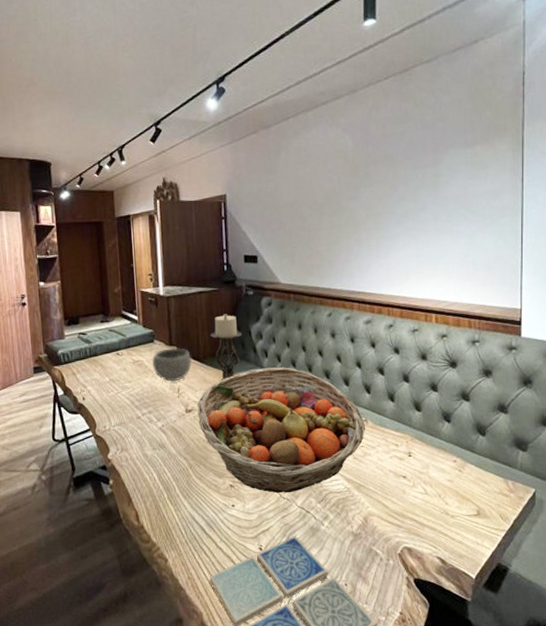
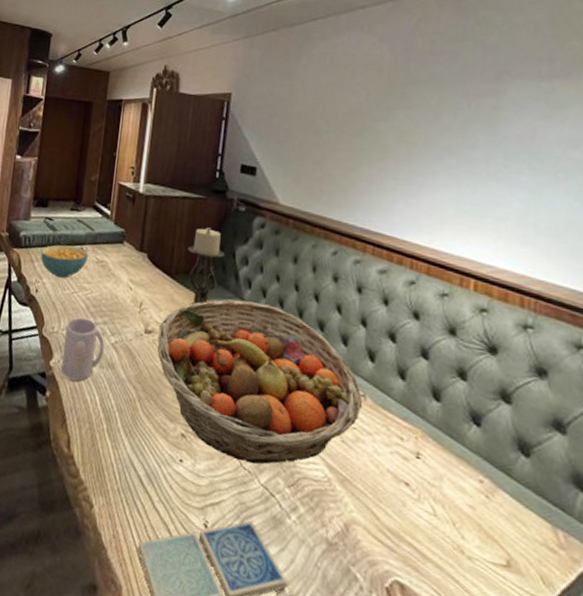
cereal bowl: none [80,353,125,383] -> present [40,244,88,278]
mug: none [117,412,154,465] -> present [61,317,105,381]
bowl: present [152,348,192,382] -> none [117,254,163,294]

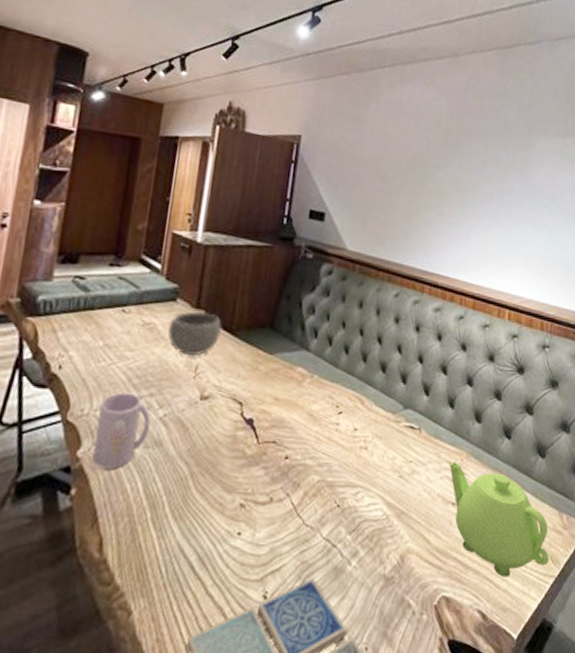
cereal bowl: present [40,244,88,278] -> none [66,308,132,348]
bowl: none [117,254,163,294] -> present [168,311,223,356]
fruit basket: present [157,299,363,465] -> none [214,351,418,519]
candle holder: present [187,227,225,305] -> none [251,277,291,361]
teapot: none [401,437,539,584] -> present [450,461,549,577]

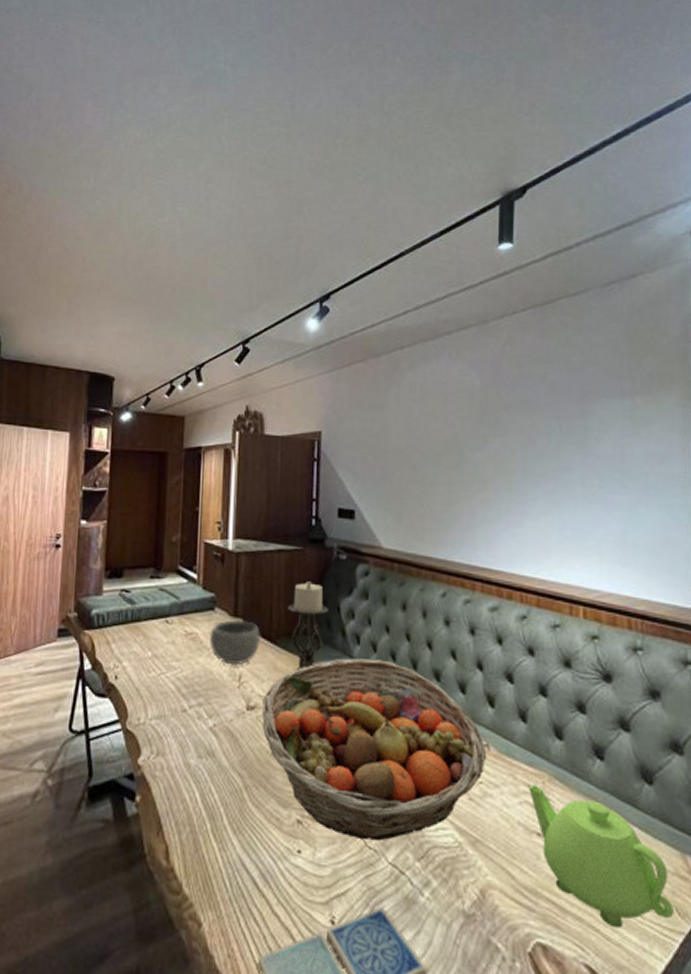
mug: present [93,392,151,468] -> none [152,702,202,777]
fruit basket: none [214,351,418,519] -> present [262,658,487,841]
candle holder: none [251,277,291,361] -> present [287,581,328,670]

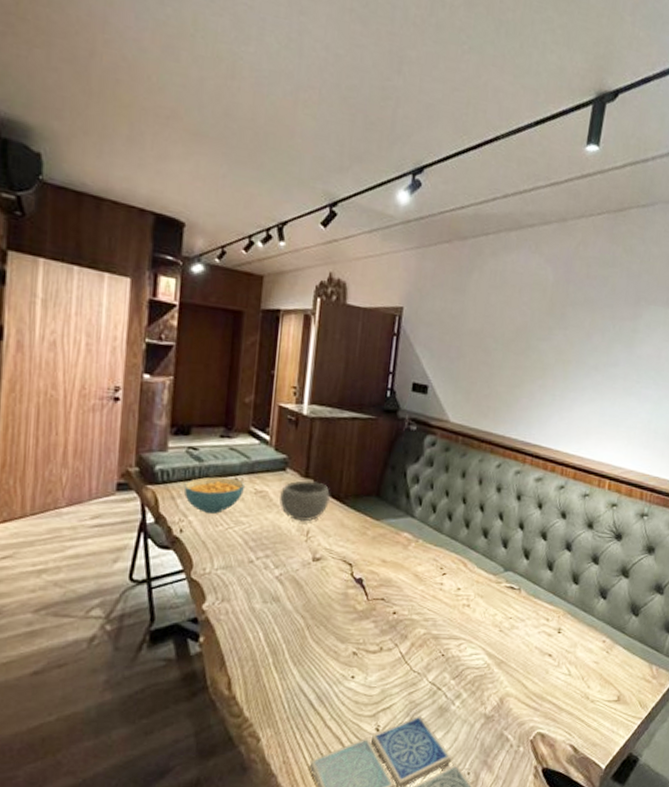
cereal bowl: none [118,619,175,658] -> present [184,476,244,514]
fruit basket: present [262,658,487,841] -> none [326,518,518,666]
candle holder: present [287,581,328,670] -> none [357,448,396,527]
teapot: present [529,784,674,928] -> none [547,618,638,718]

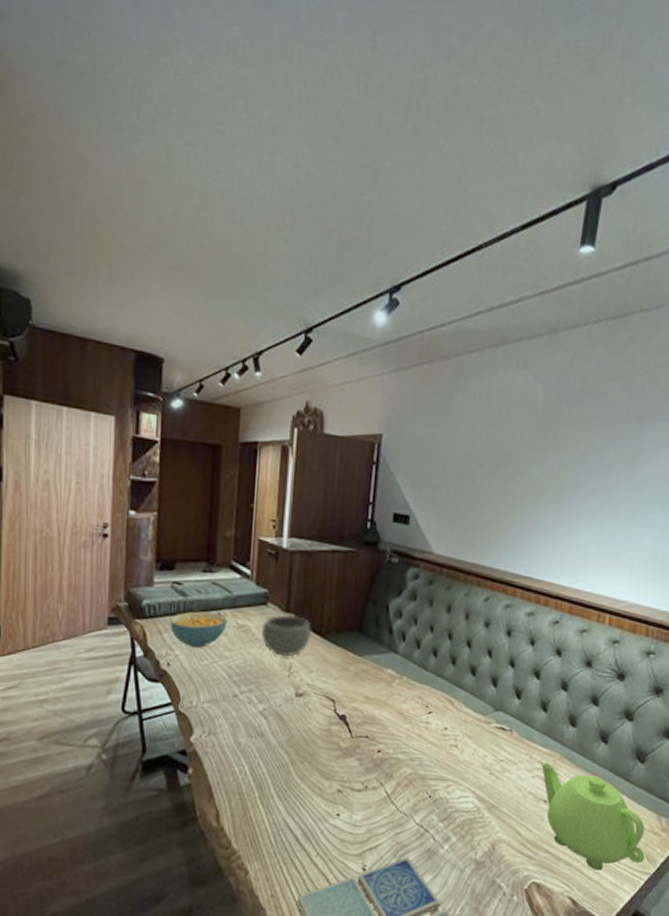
teapot: none [547,618,638,718] -> present [542,762,645,871]

